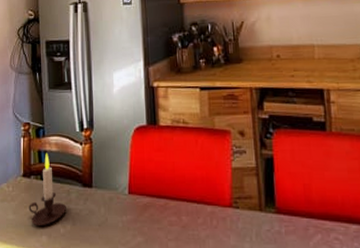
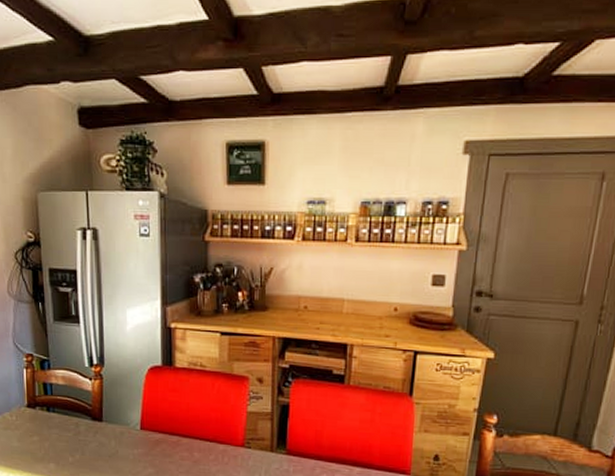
candle: present [29,152,66,227] -> none [34,385,75,455]

